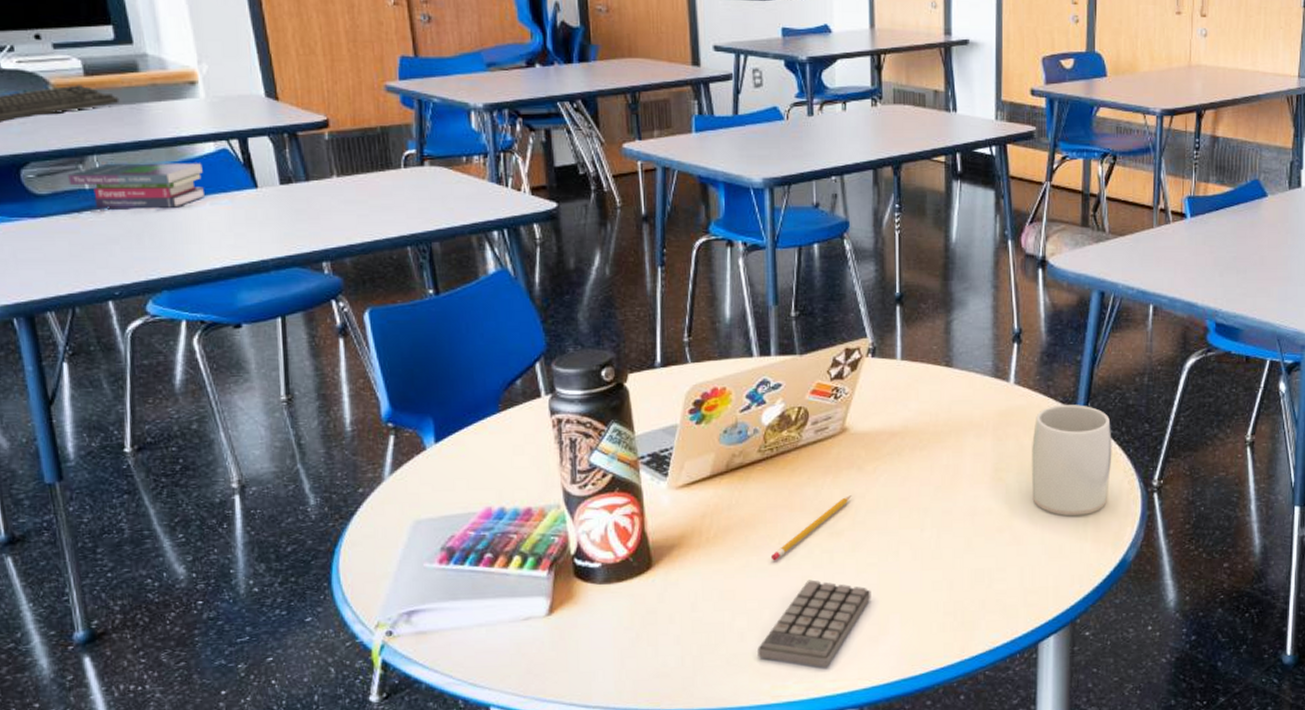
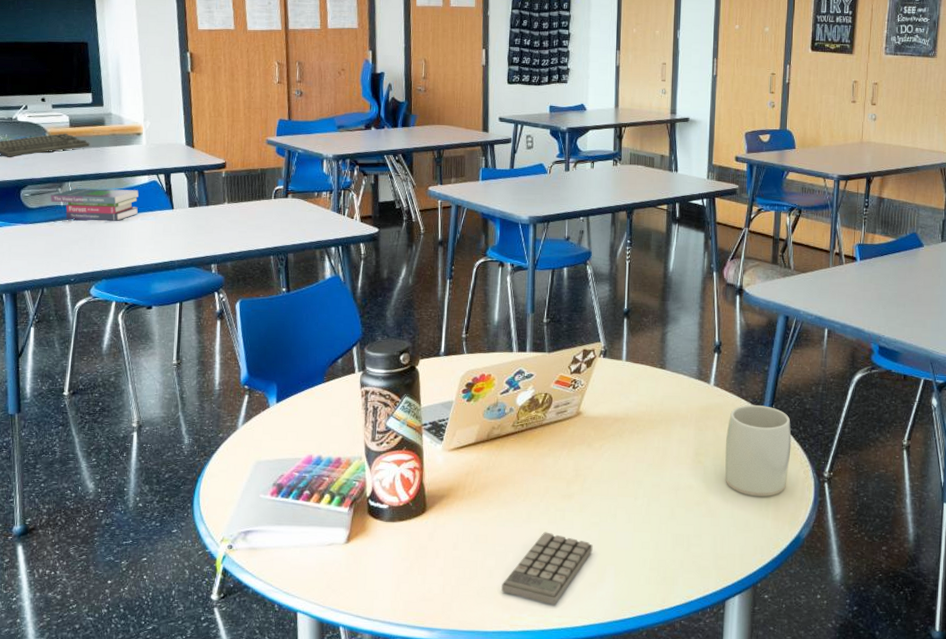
pencil: present [770,495,852,561] -> none [516,466,582,515]

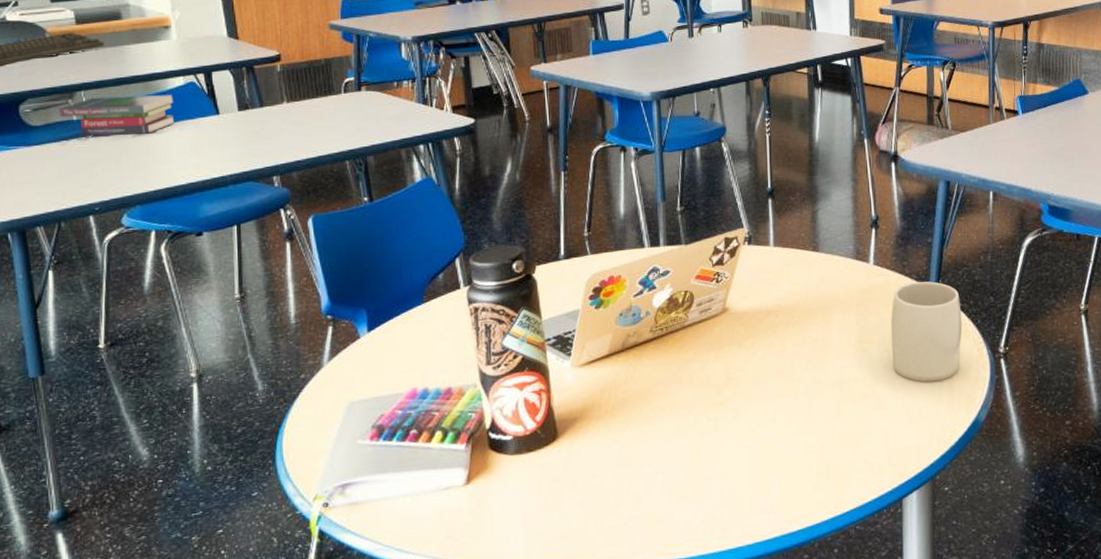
calculator: present [501,532,593,605] -> none [652,446,752,526]

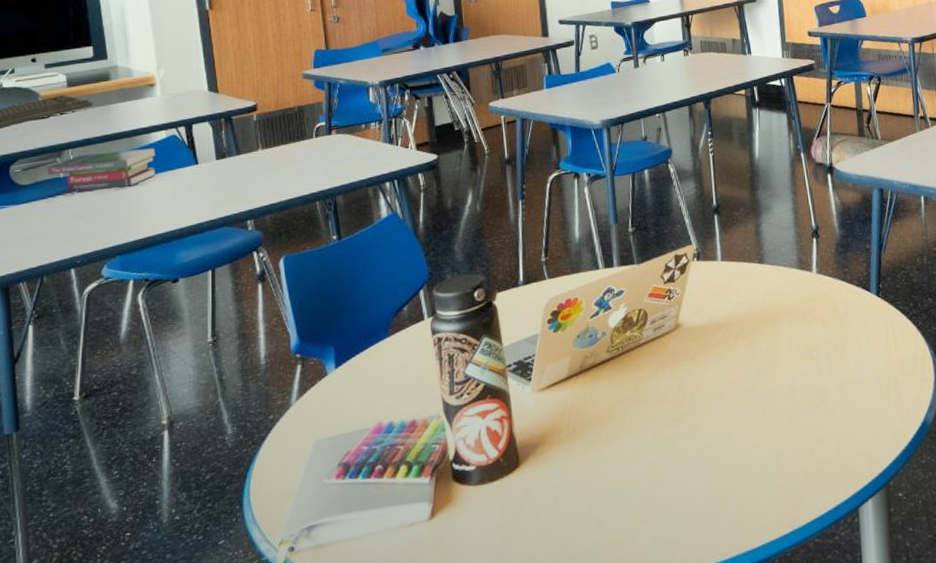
mug: present [890,281,962,382] -> none [836,286,905,387]

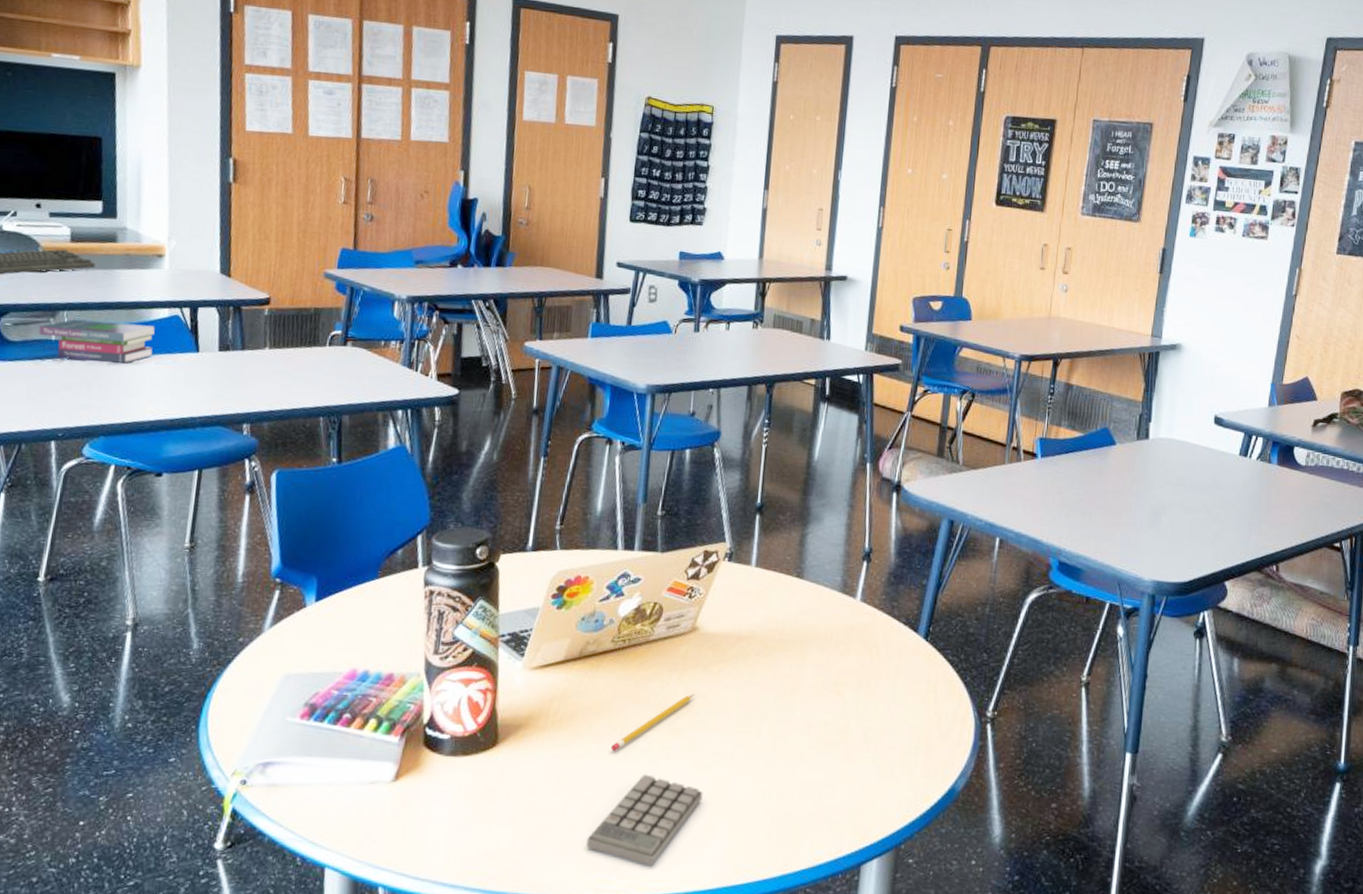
calculator: none [613,465,710,548] -> present [586,774,703,865]
pencil: none [621,384,688,451] -> present [610,694,695,752]

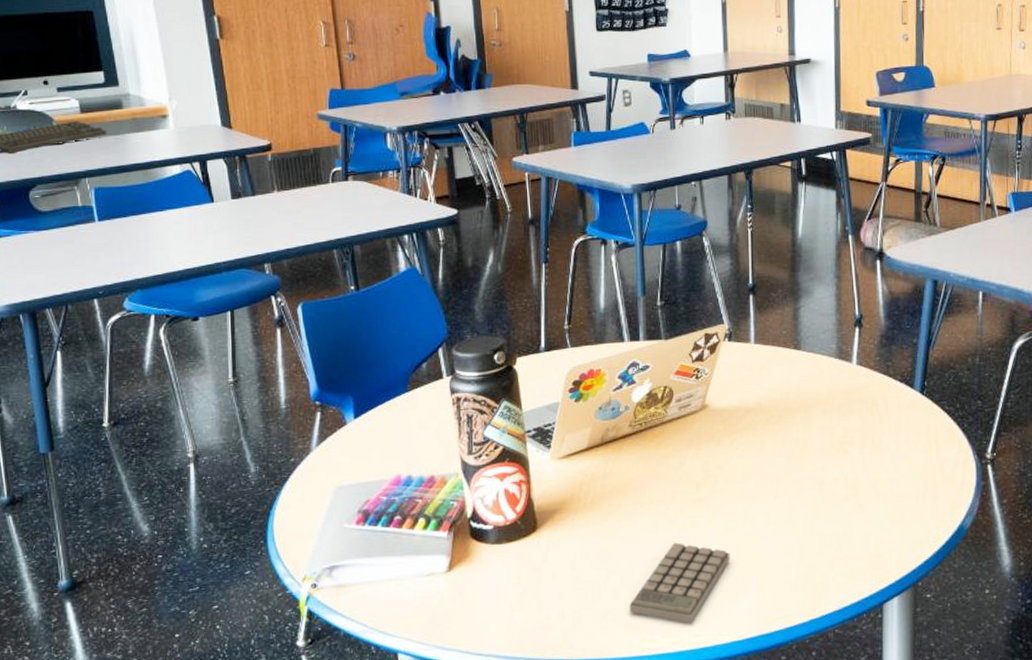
books: present [38,319,155,364] -> none [66,183,173,222]
pencil: present [610,694,695,752] -> none [640,466,712,525]

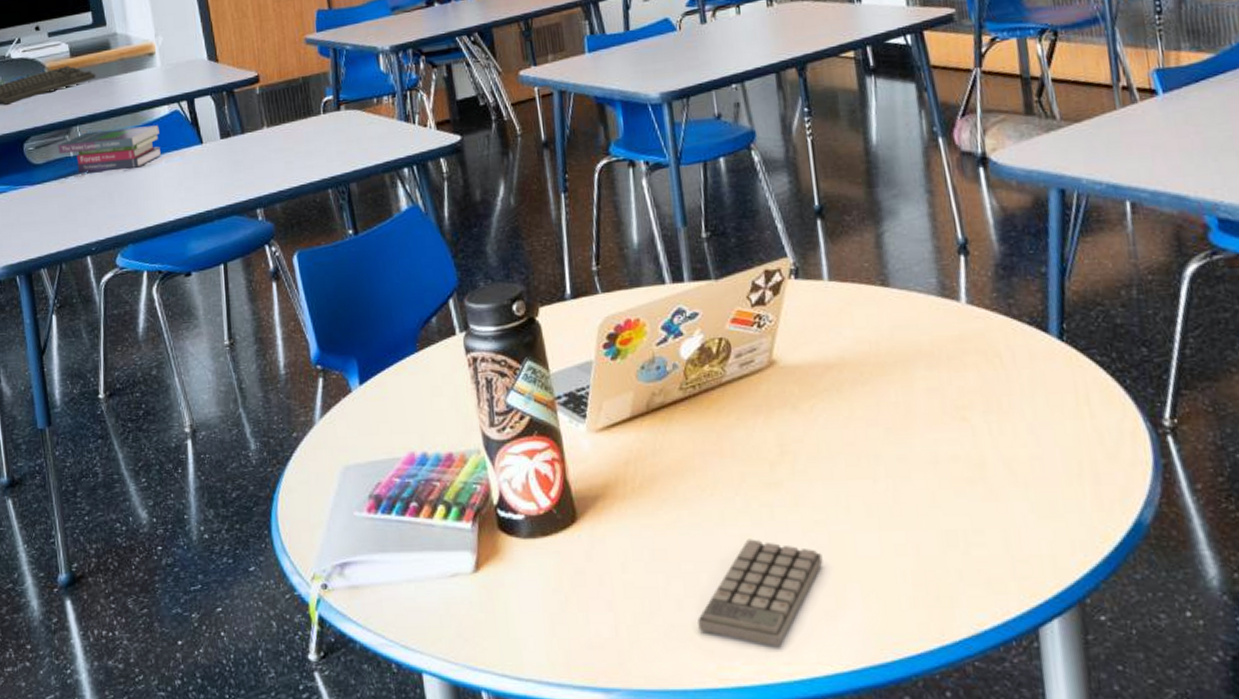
books: none [66,183,173,222] -> present [58,125,162,173]

